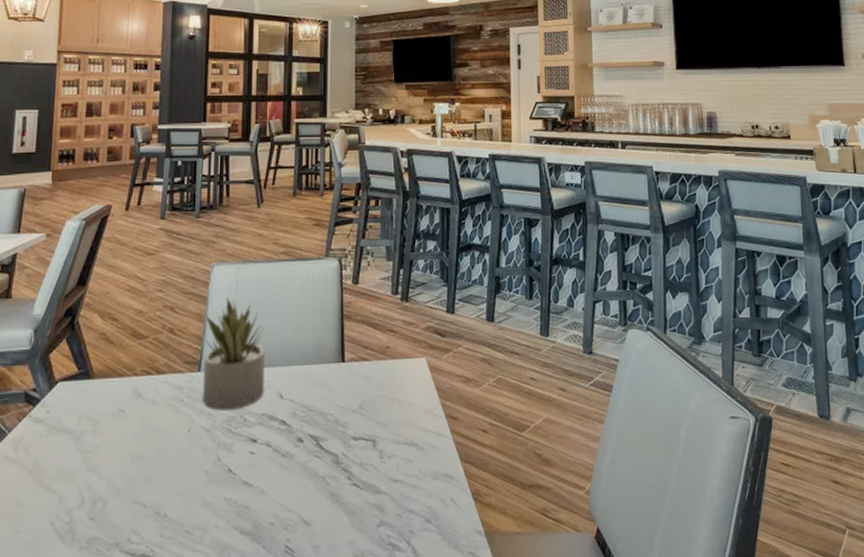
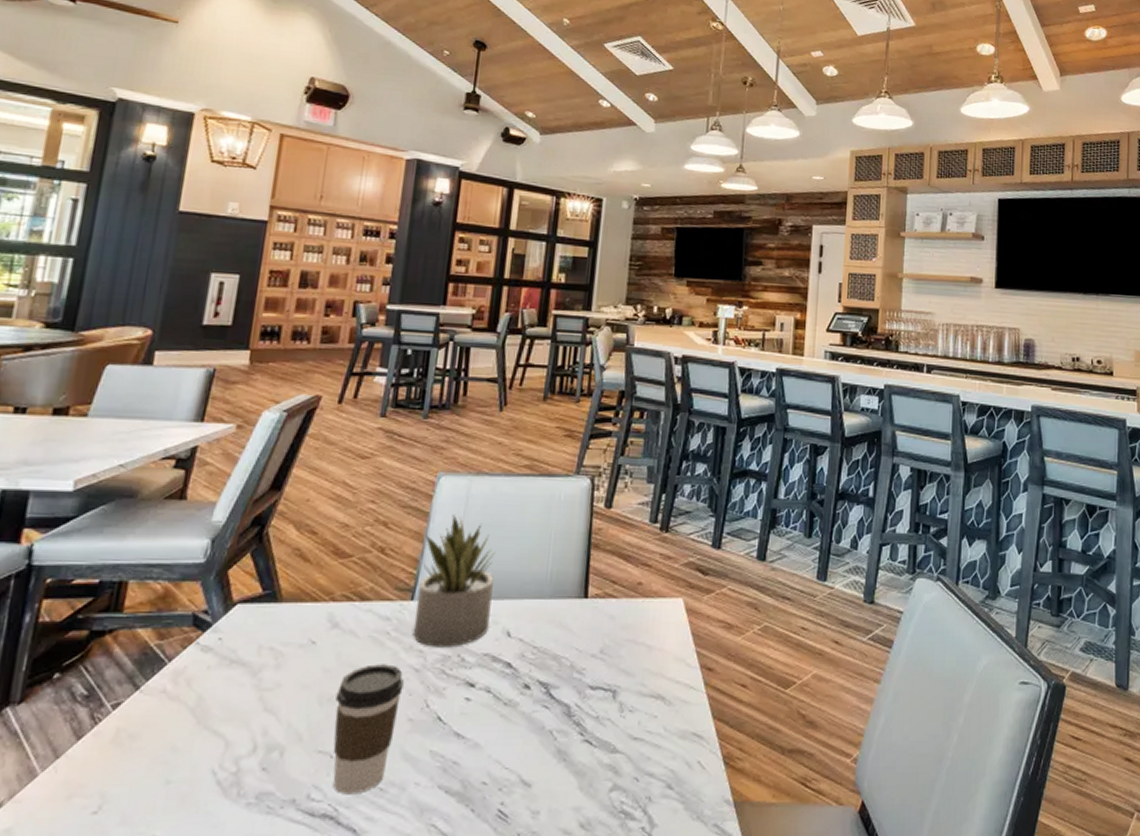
coffee cup: none [144,426,198,538] -> present [333,664,404,795]

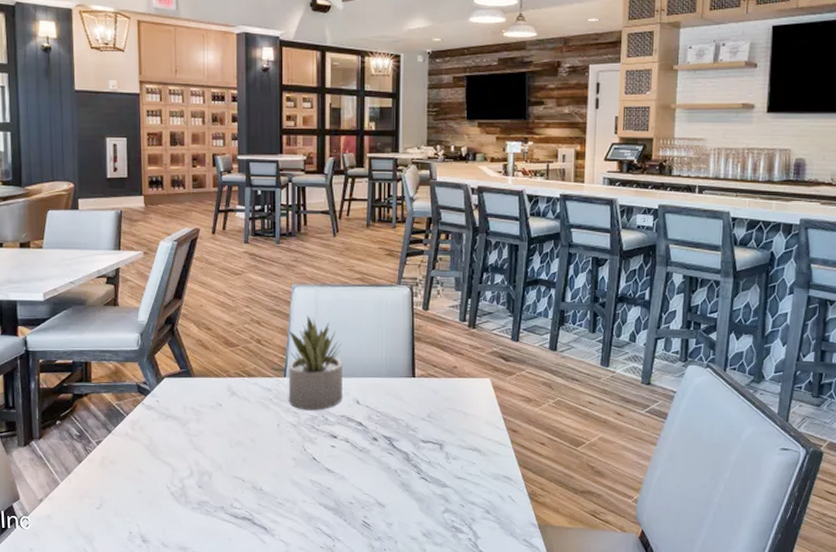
coffee cup: present [333,664,404,795] -> none [241,420,286,506]

